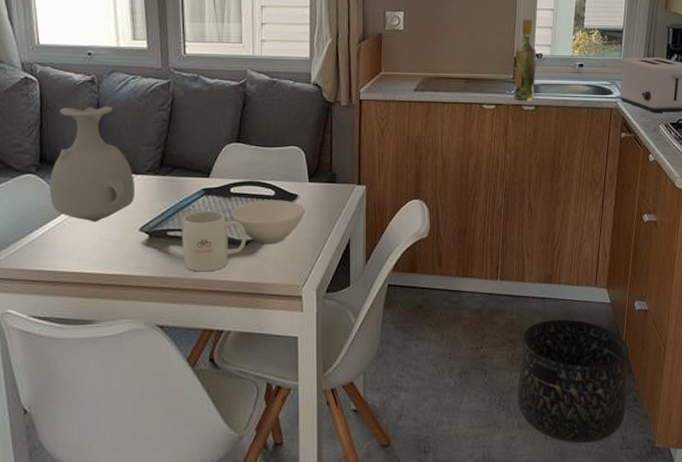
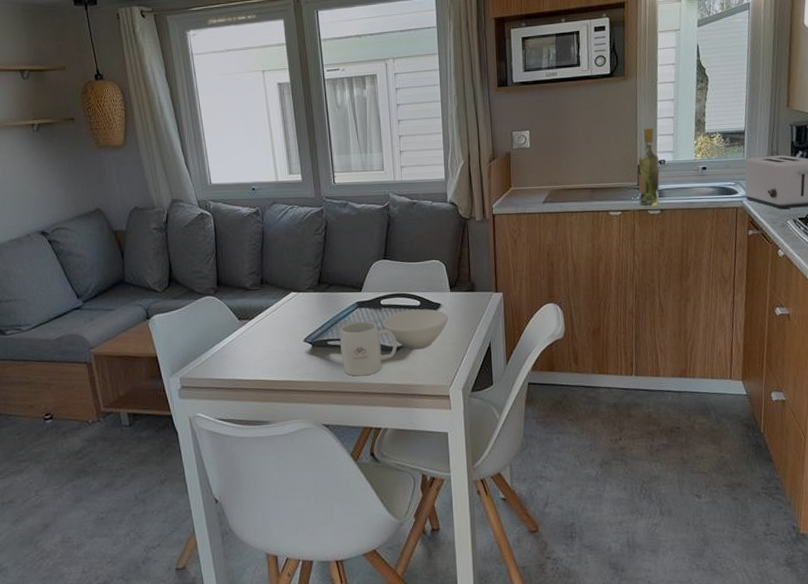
vase: present [49,106,136,222] -> none [225,233,299,336]
basket: present [517,319,630,444] -> none [657,411,769,530]

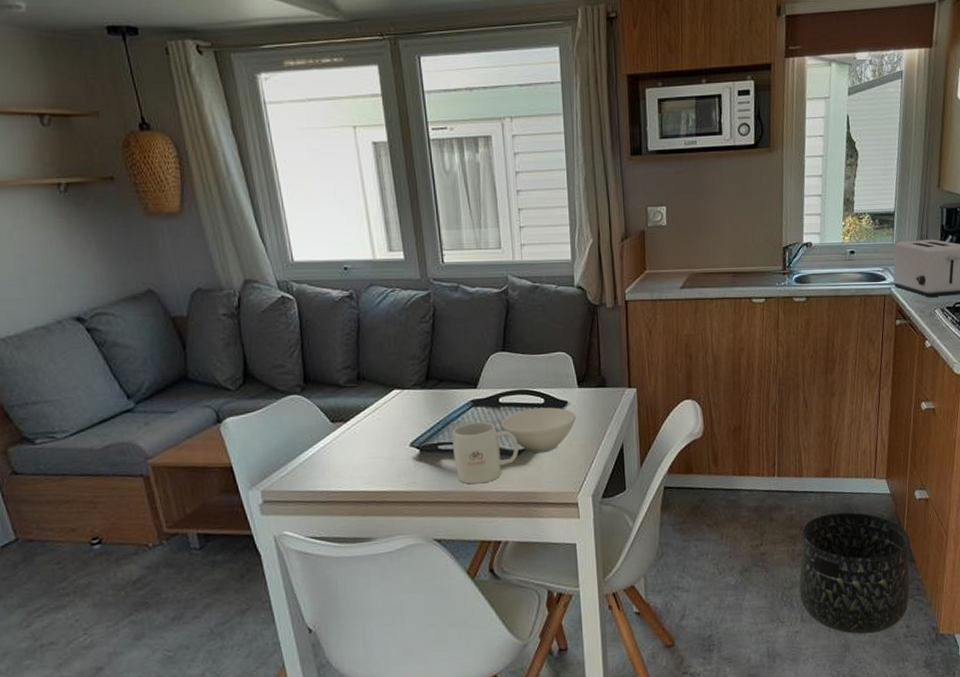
bottle: present [638,128,660,206] -> none [783,207,806,293]
basket: none [657,411,769,530] -> present [799,512,911,635]

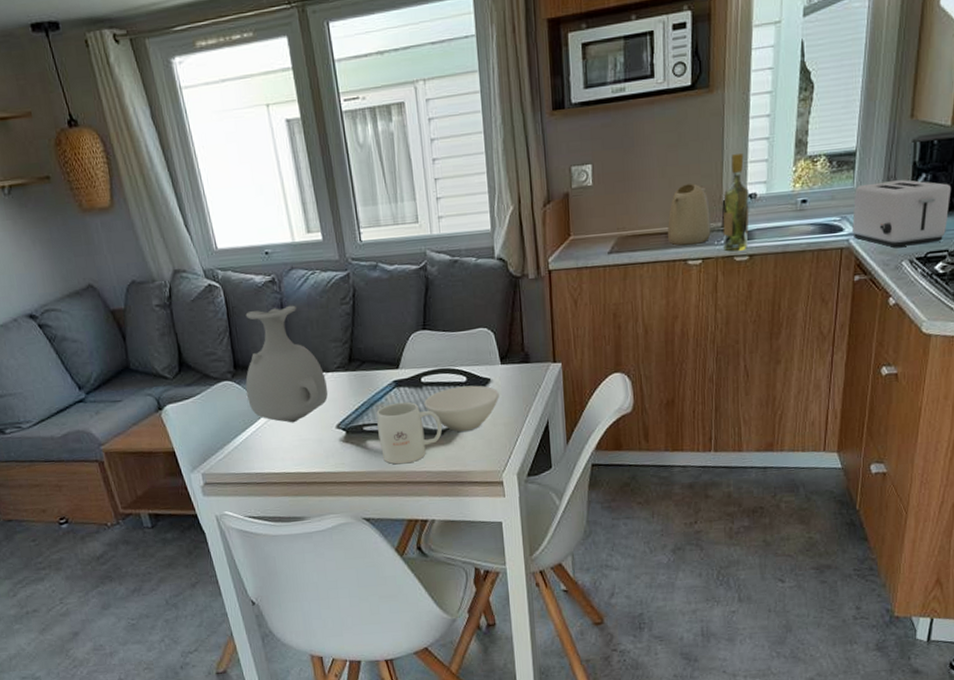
vase: none [315,321,403,440] -> present [245,305,328,423]
kettle: none [733,230,773,285] -> present [667,183,711,246]
bottle: none [783,207,806,293] -> present [723,153,749,252]
basket: present [799,512,911,635] -> none [737,488,864,616]

